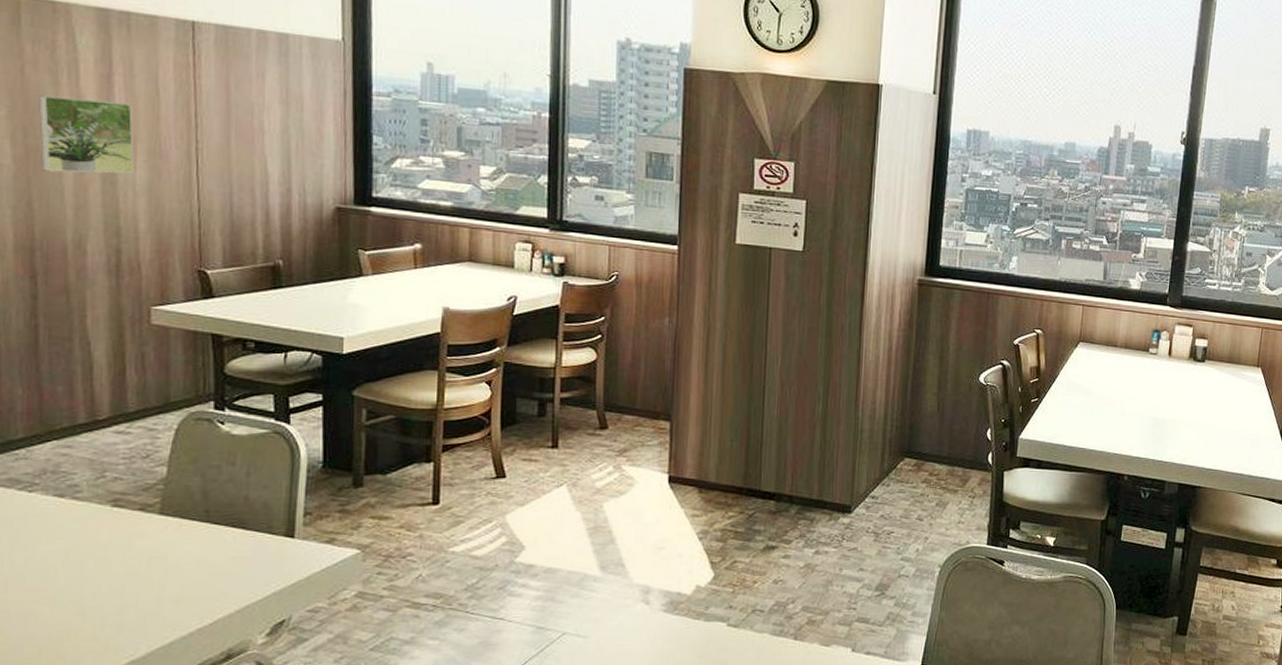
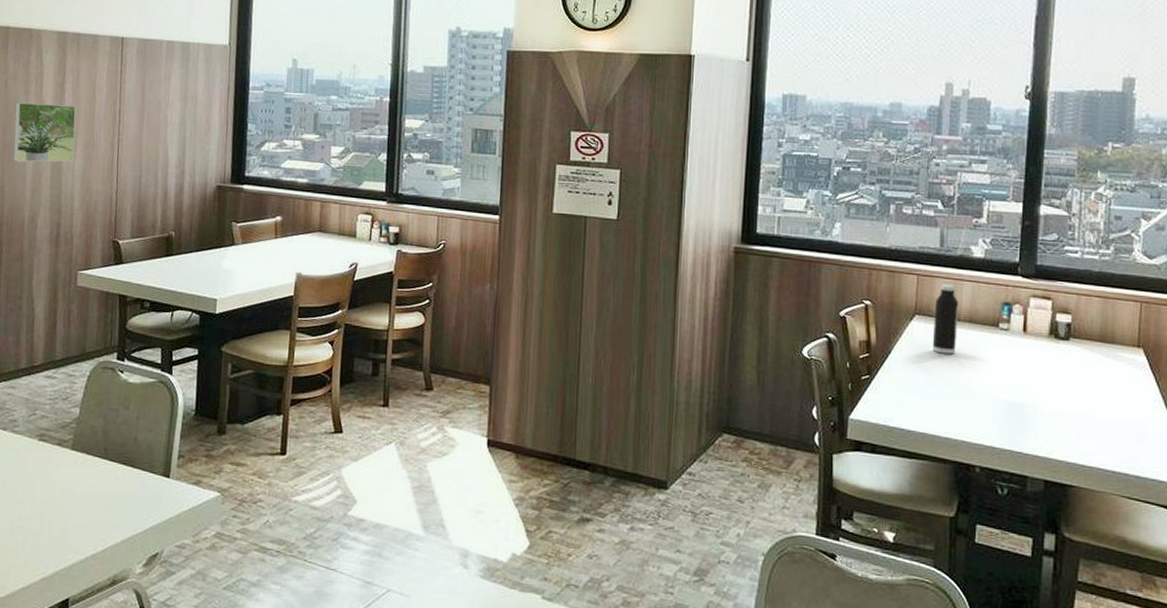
water bottle: none [1093,314,1117,377] -> present [932,284,959,354]

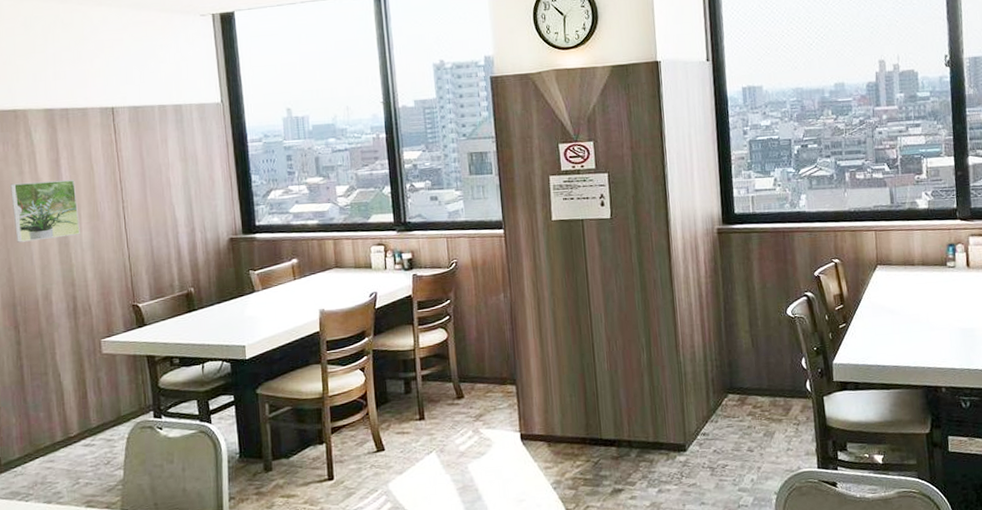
water bottle: present [932,284,959,354] -> none [892,235,914,296]

